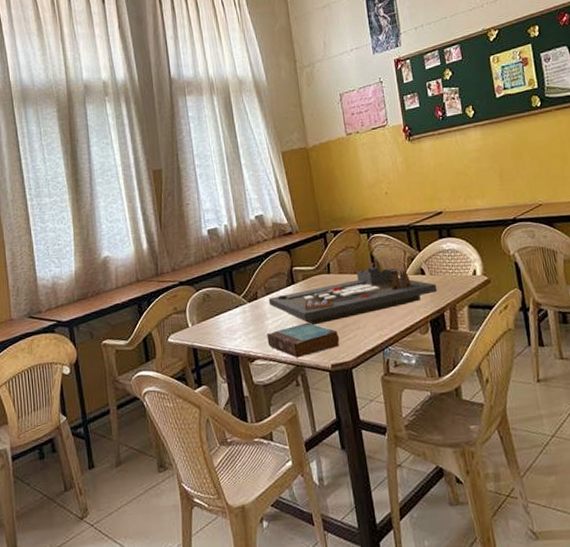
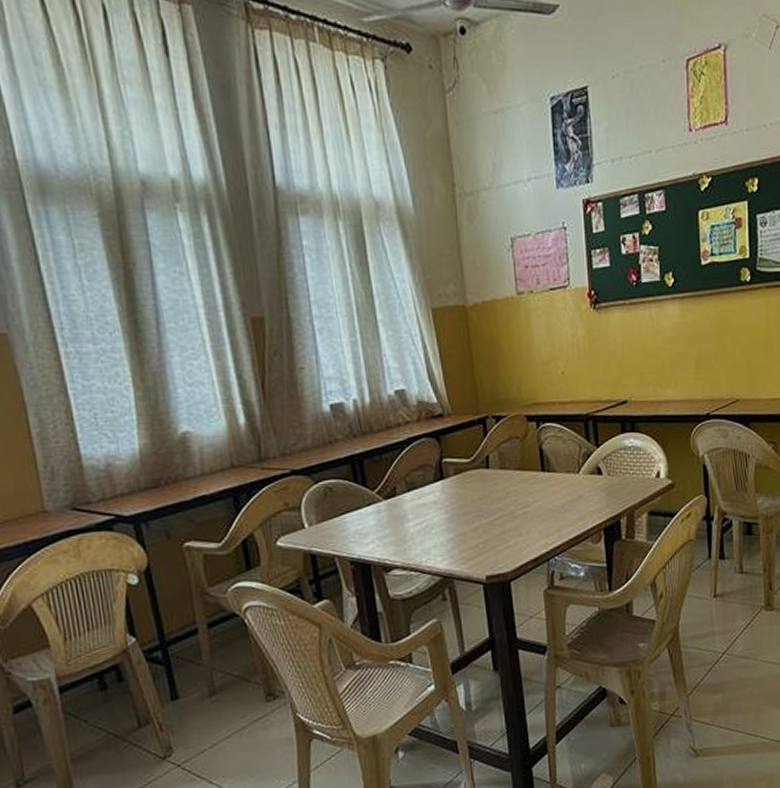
book: present [267,322,340,358] -> none [407,526,497,568]
gameboard: present [268,262,438,326] -> none [410,457,615,530]

